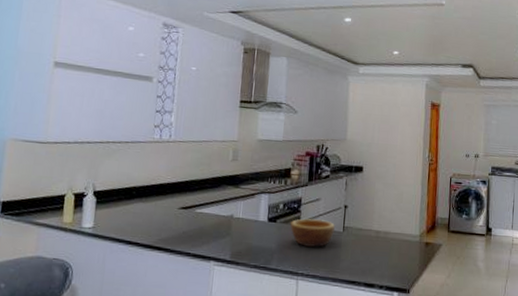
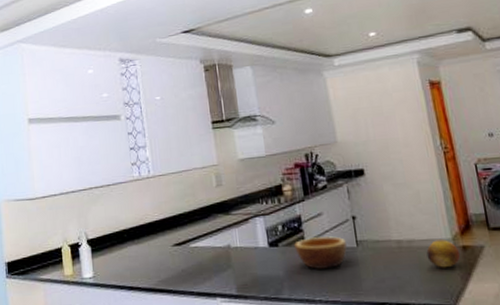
fruit: none [397,235,423,259] -> present [426,239,461,268]

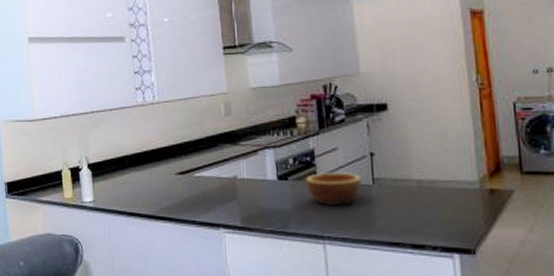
fruit: present [426,239,461,268] -> none [449,182,487,211]

